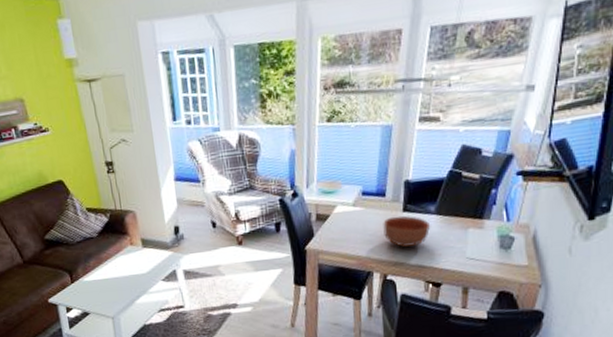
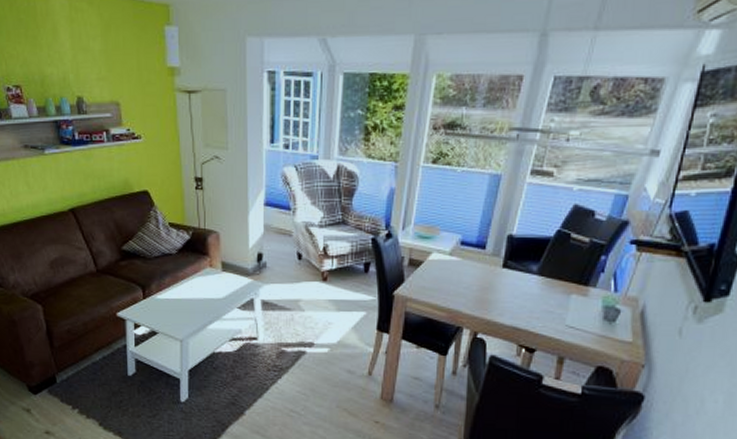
bowl: present [383,215,431,247] -> none [479,271,531,305]

